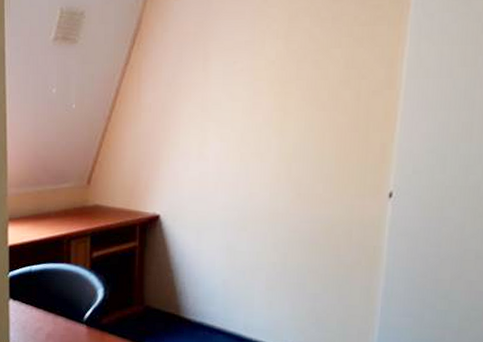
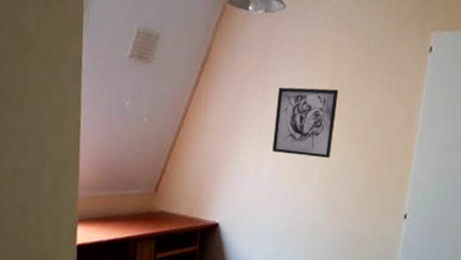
wall art: none [218,49,296,132] -> present [272,87,339,159]

